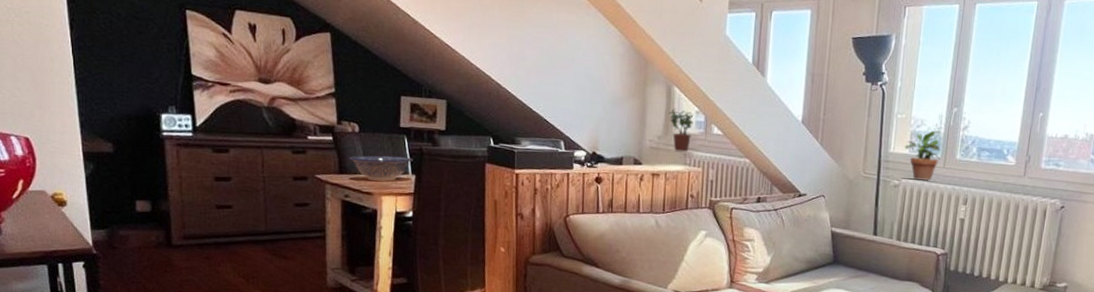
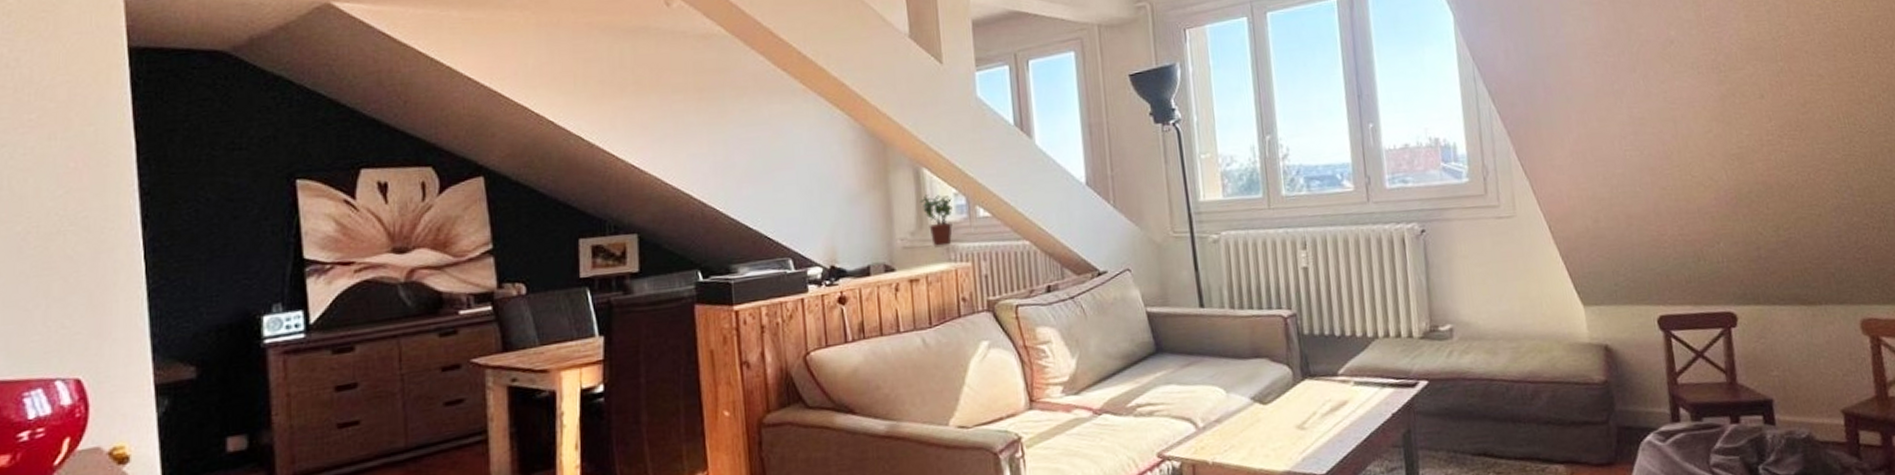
decorative bowl: present [348,155,413,182] -> none [513,314,600,355]
potted plant: present [904,130,942,181] -> none [1216,165,1263,230]

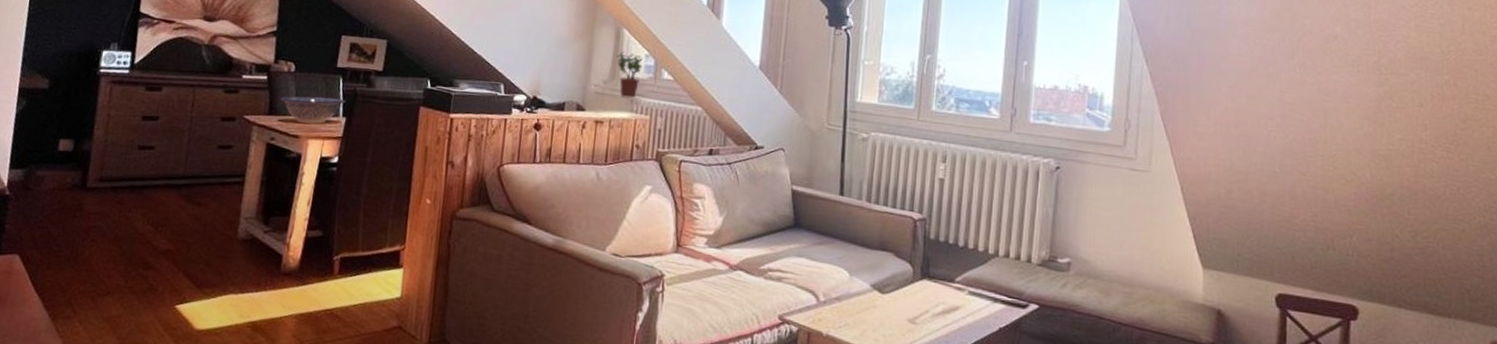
decorative bowl: none [513,314,600,355] -> present [279,96,346,124]

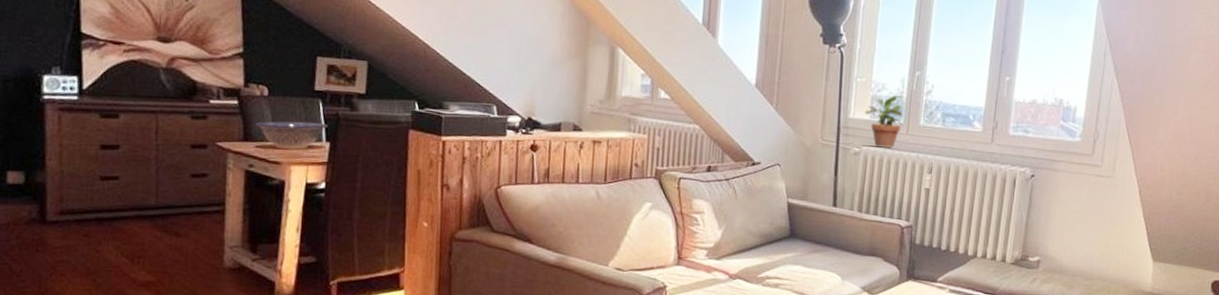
potted plant: present [616,51,643,98] -> none [611,71,639,117]
potted plant: none [872,79,914,135] -> present [864,95,904,148]

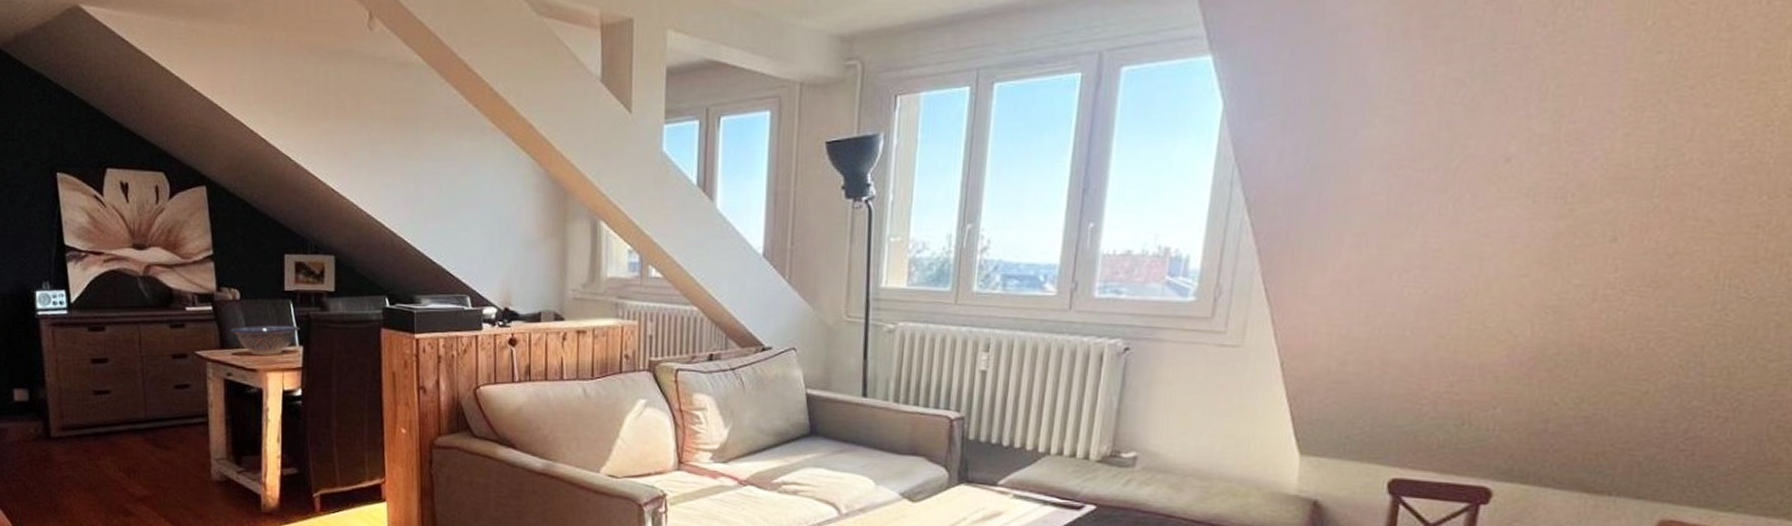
potted plant: present [864,95,904,148] -> none [900,255,952,323]

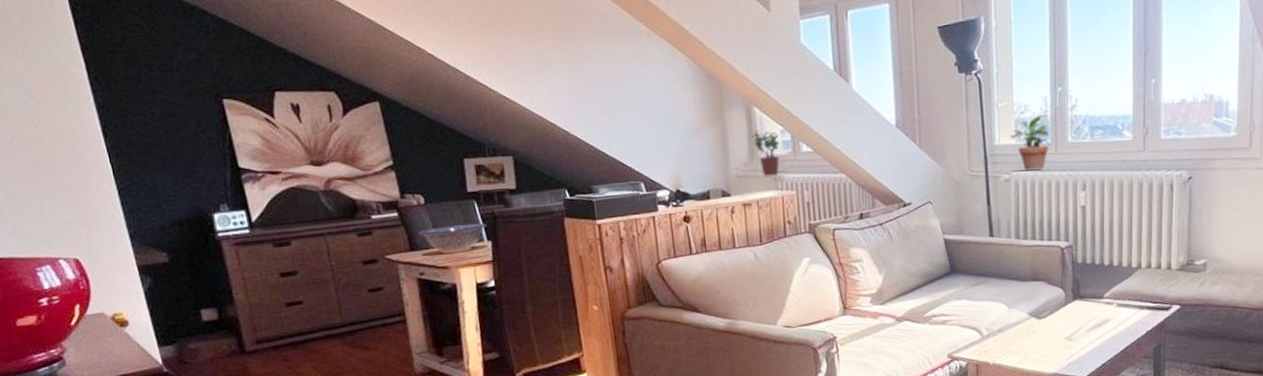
potted plant: none [594,248,626,301] -> present [751,130,780,176]
potted plant: none [900,255,952,323] -> present [1010,114,1051,171]

